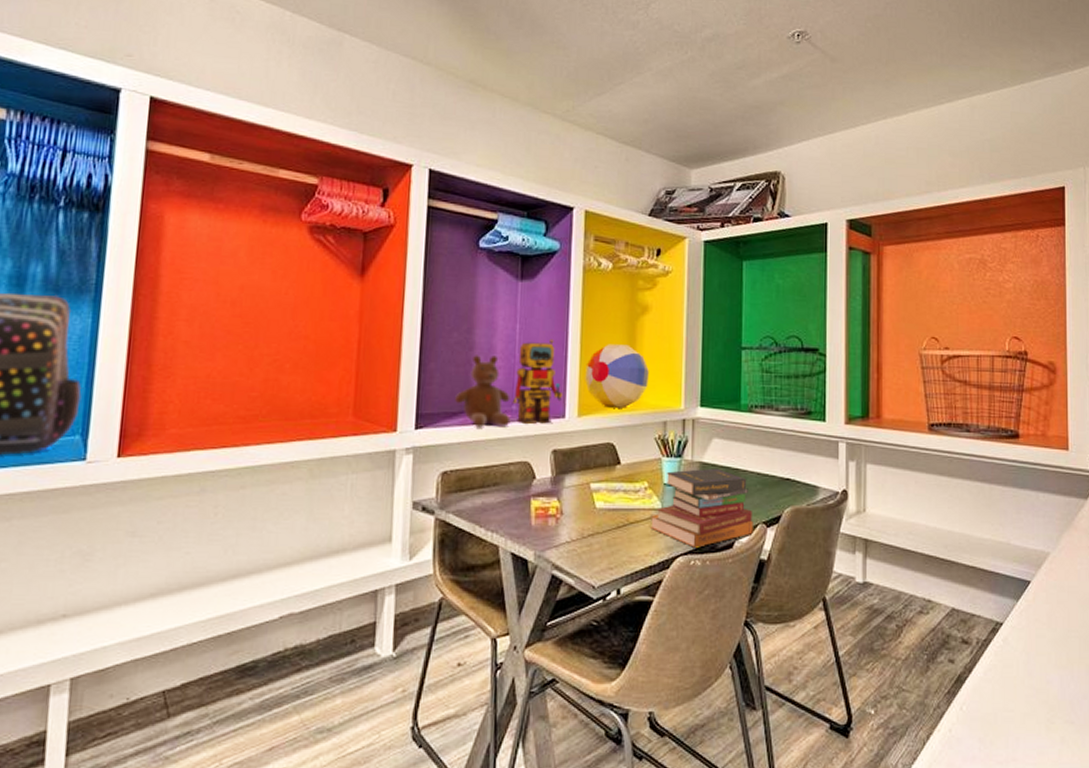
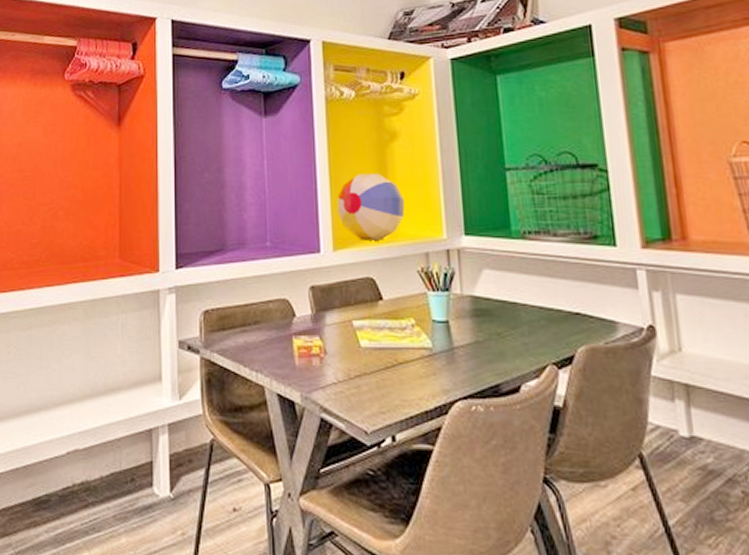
stuffed bear: present [455,355,511,428] -> none [211,193,266,266]
toy robot: present [512,338,563,425] -> none [265,172,317,261]
books: present [650,468,753,548] -> none [421,302,542,392]

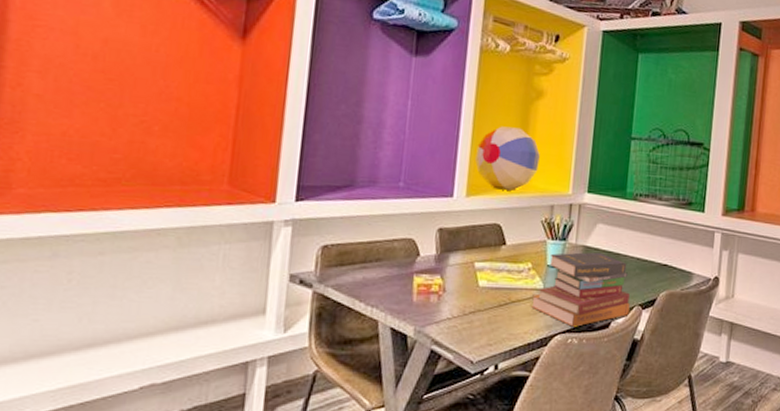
books: none [421,302,542,392] -> present [531,252,630,327]

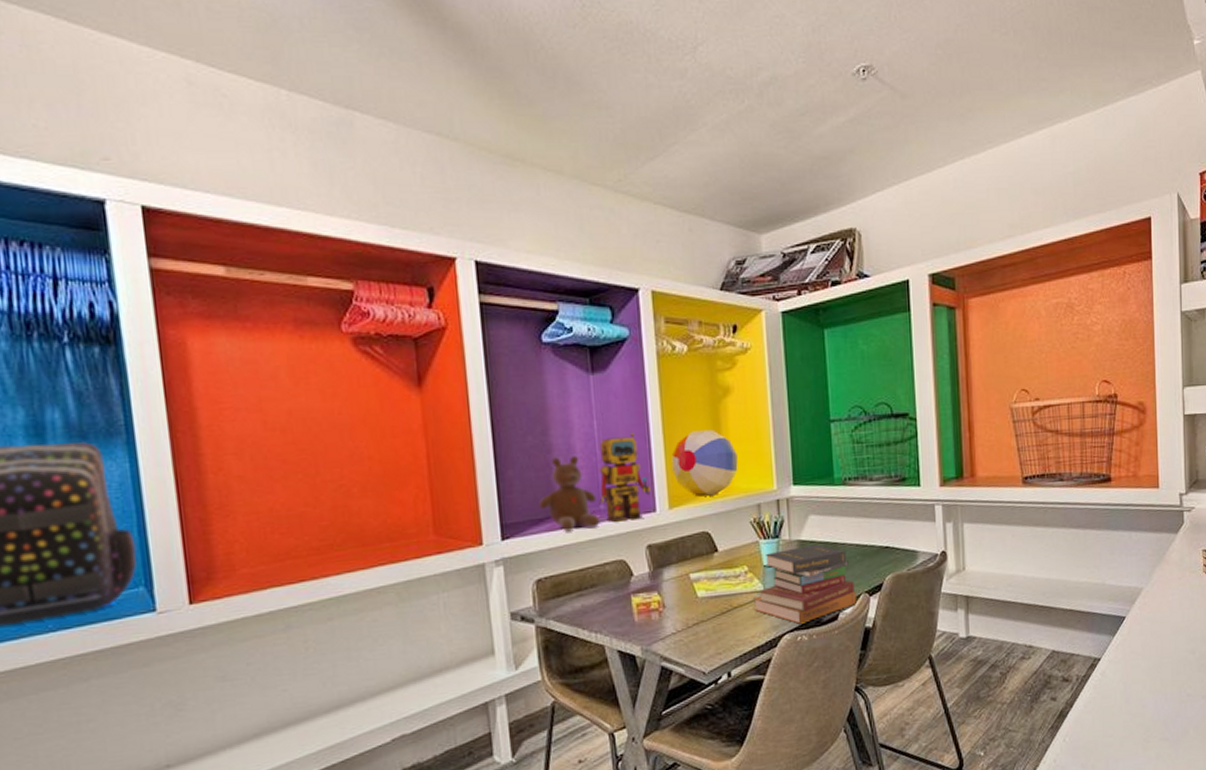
stuffed bear: none [339,129,398,204] -> present [539,456,600,532]
toy robot: none [399,117,453,202] -> present [599,432,652,523]

